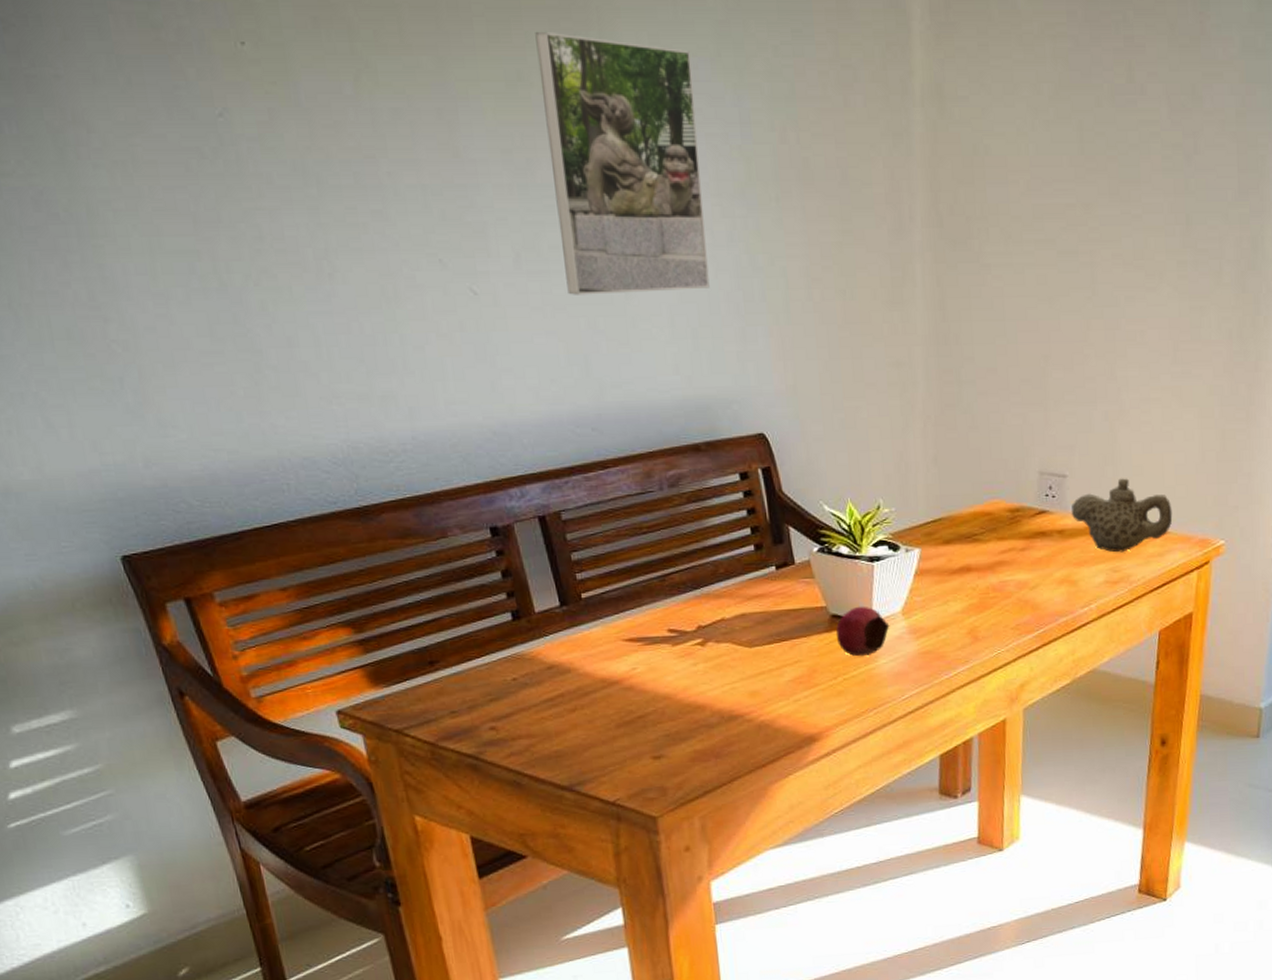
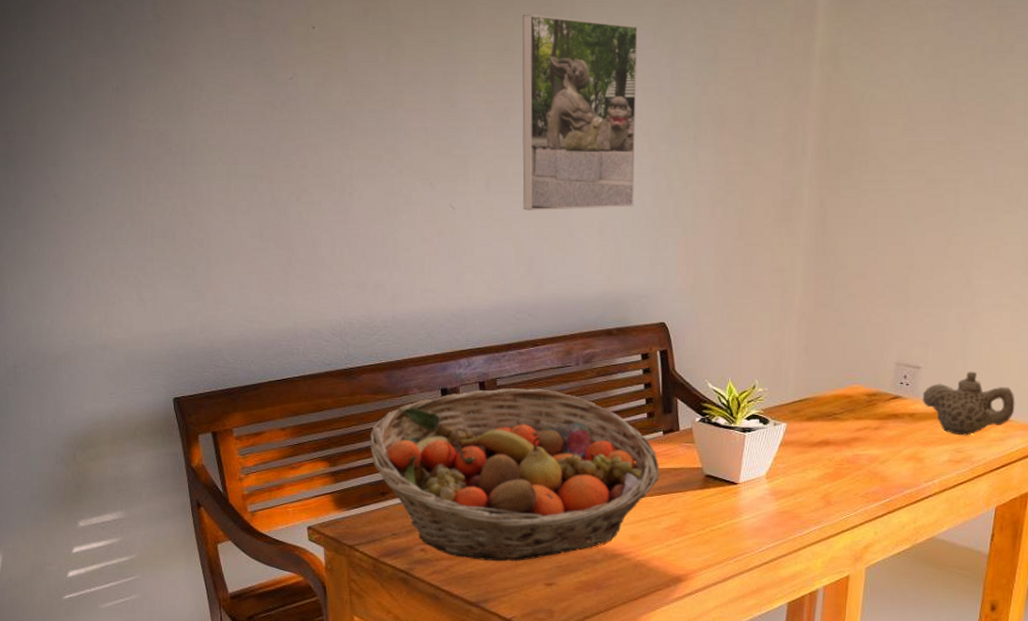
fruit basket: none [403,521,777,736] -> present [370,387,660,562]
apple: present [835,606,890,657] -> none [707,469,755,512]

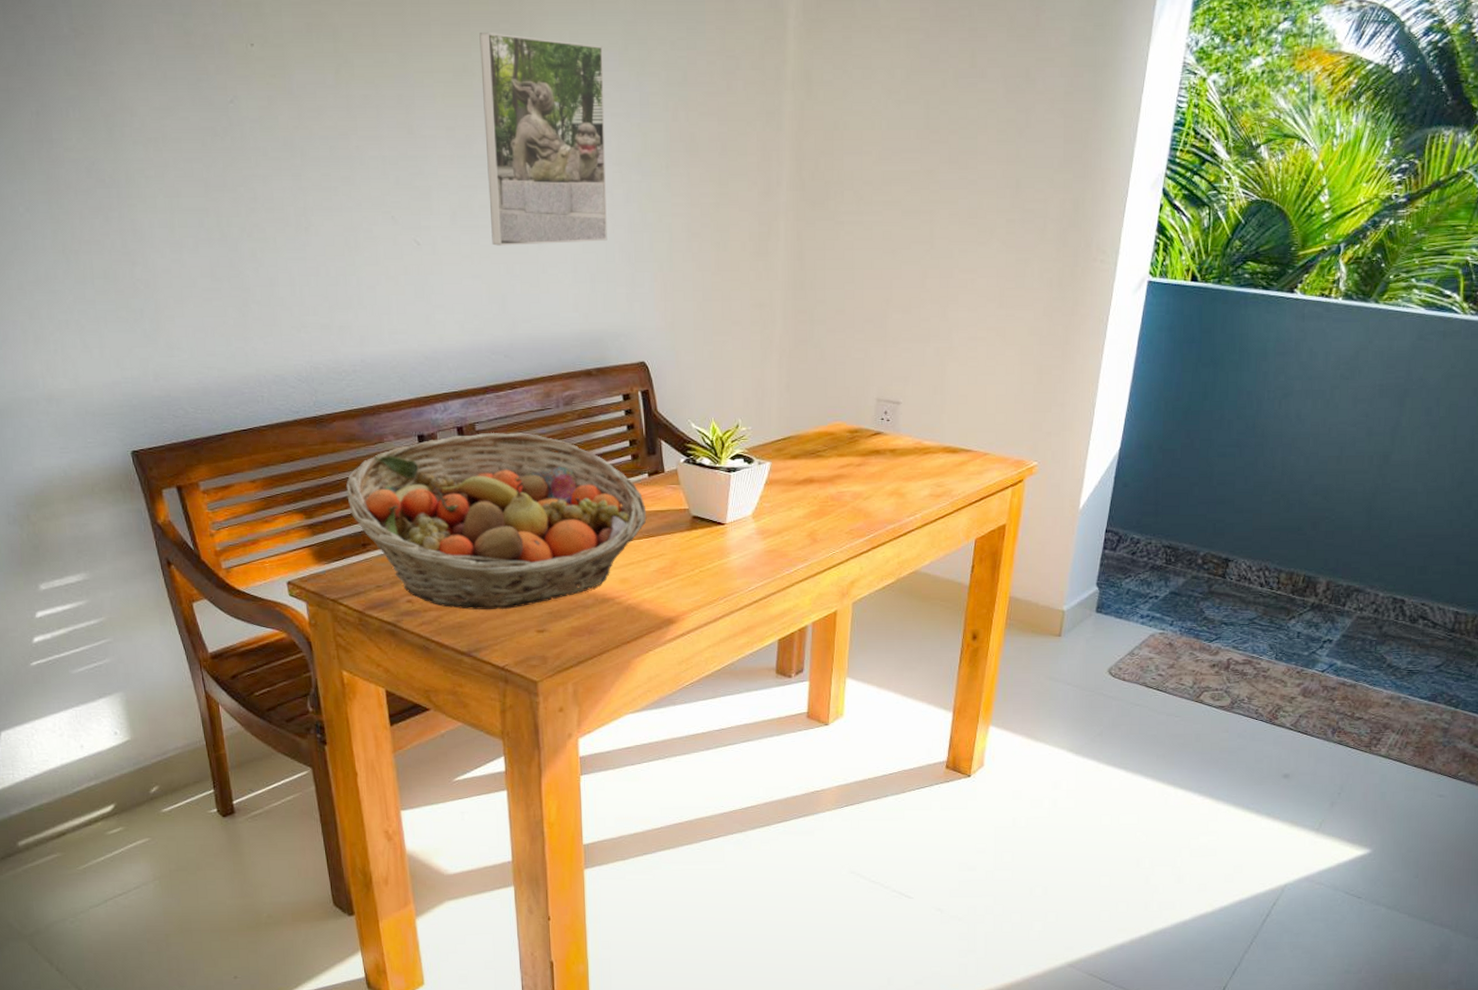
teapot: present [922,371,1015,436] -> none [902,406,992,470]

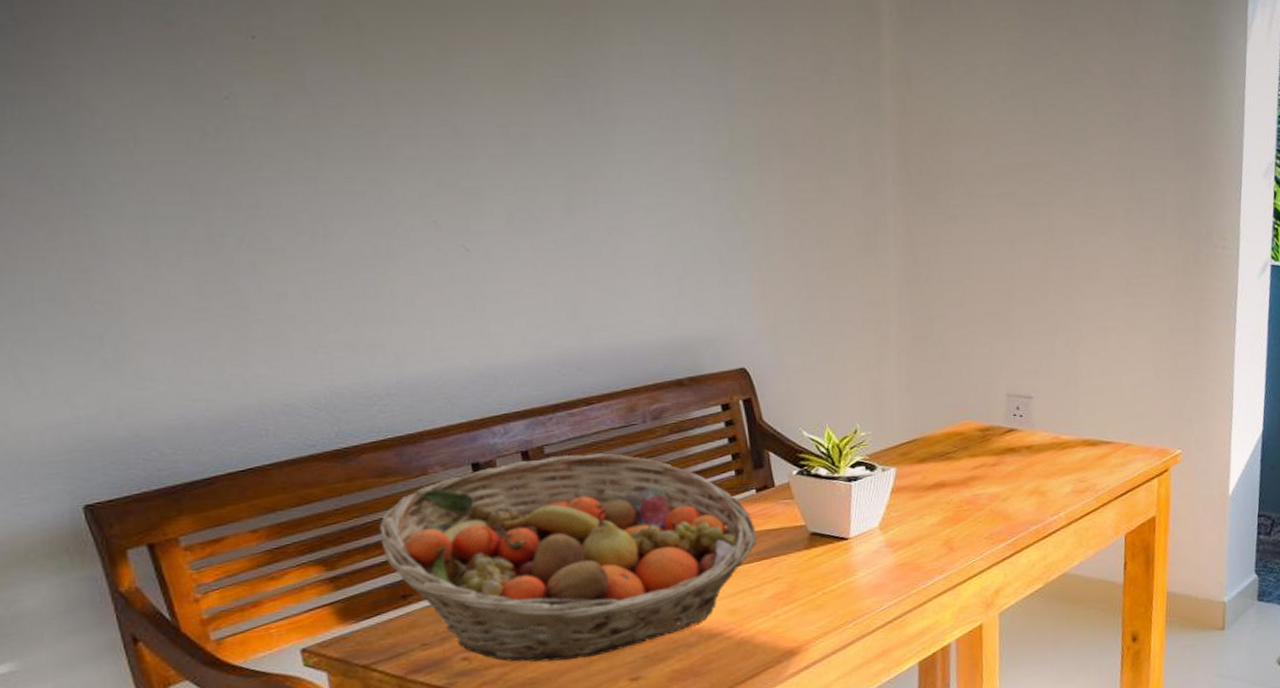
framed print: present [479,31,607,246] -> none [535,25,695,250]

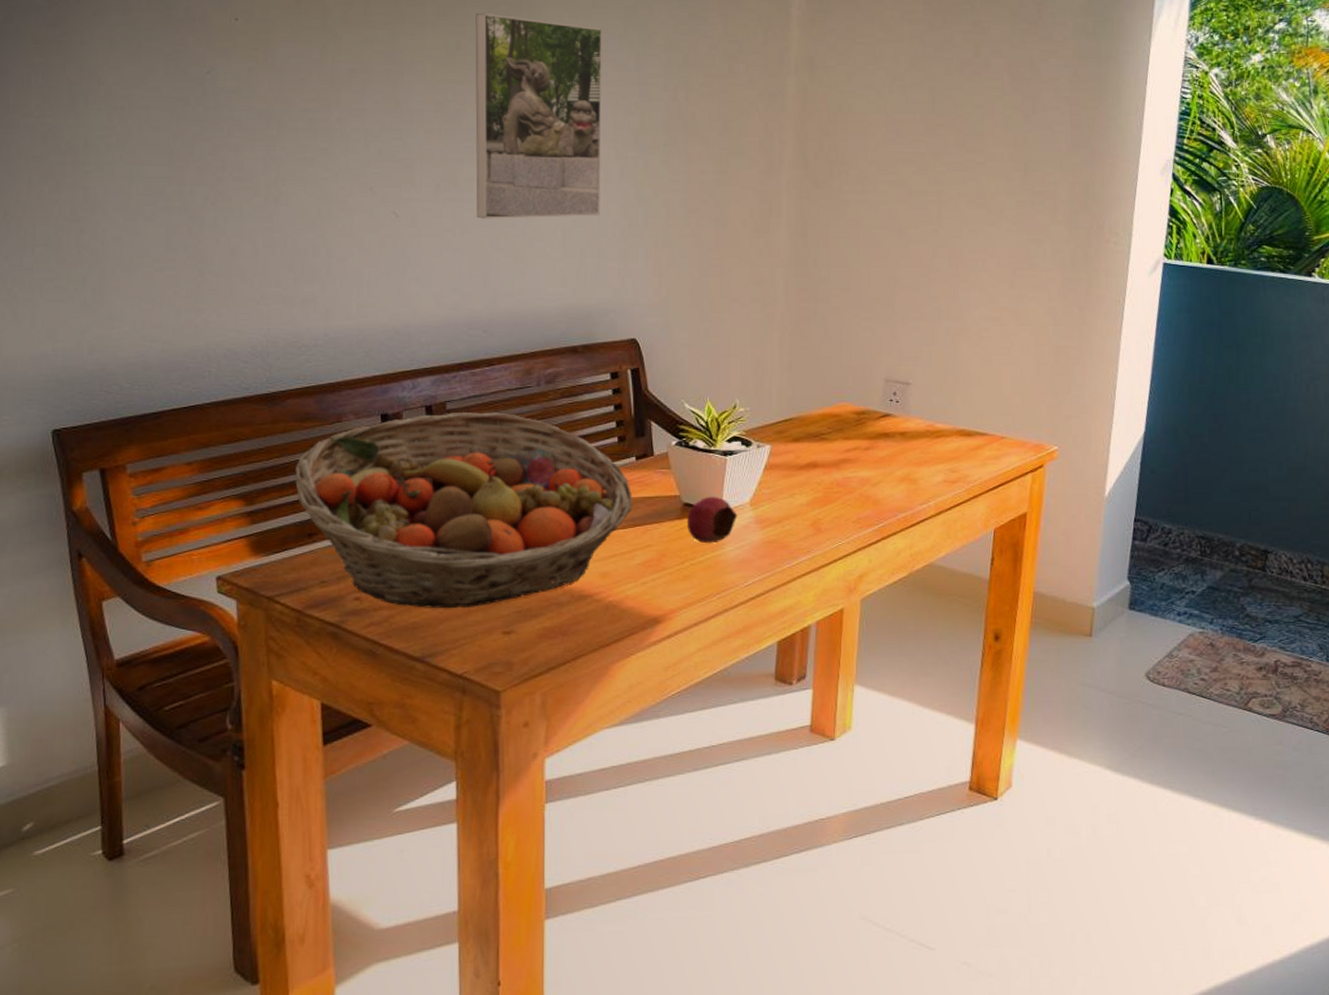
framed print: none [535,25,695,250] -> present [475,12,602,219]
apple: none [815,523,868,572] -> present [686,496,738,544]

